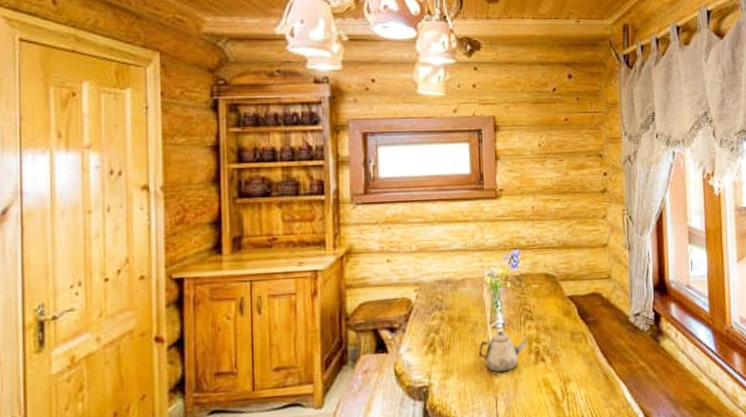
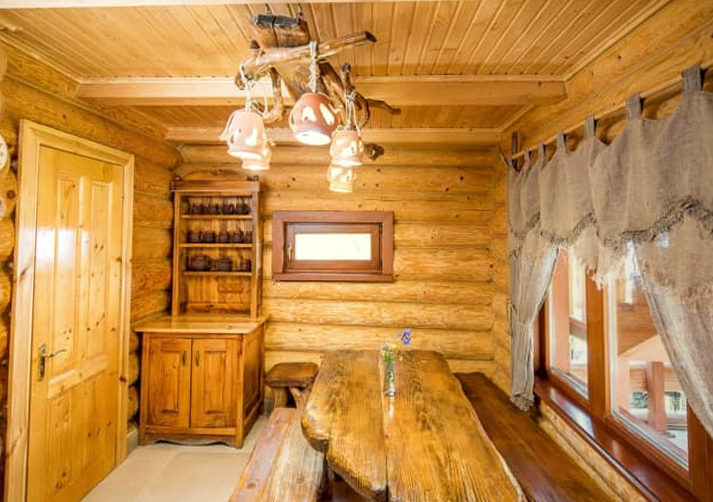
teapot: present [478,330,529,373] -> none [372,397,417,435]

